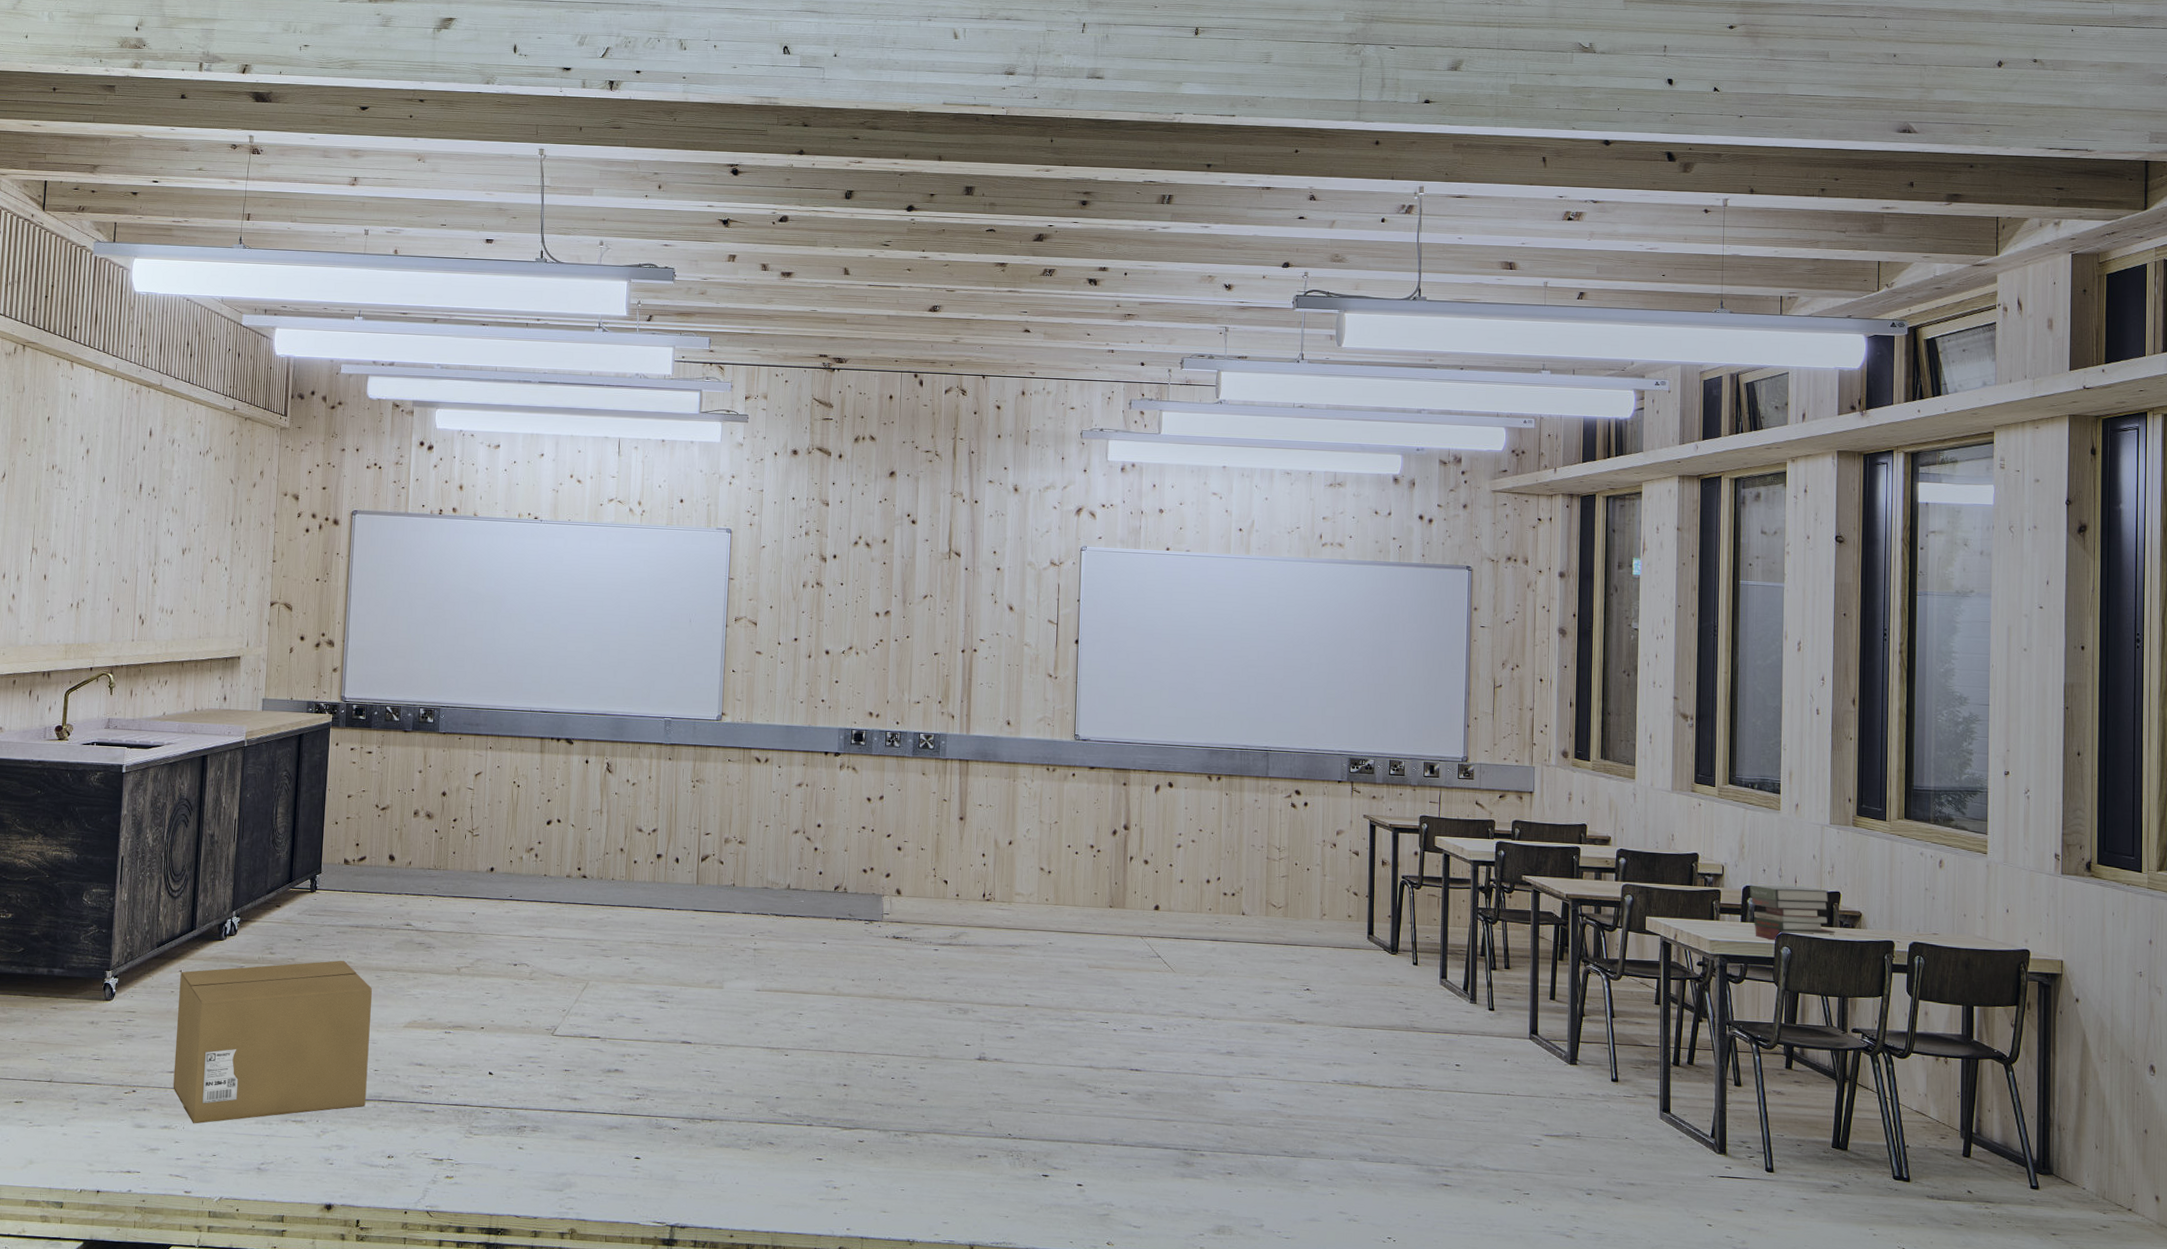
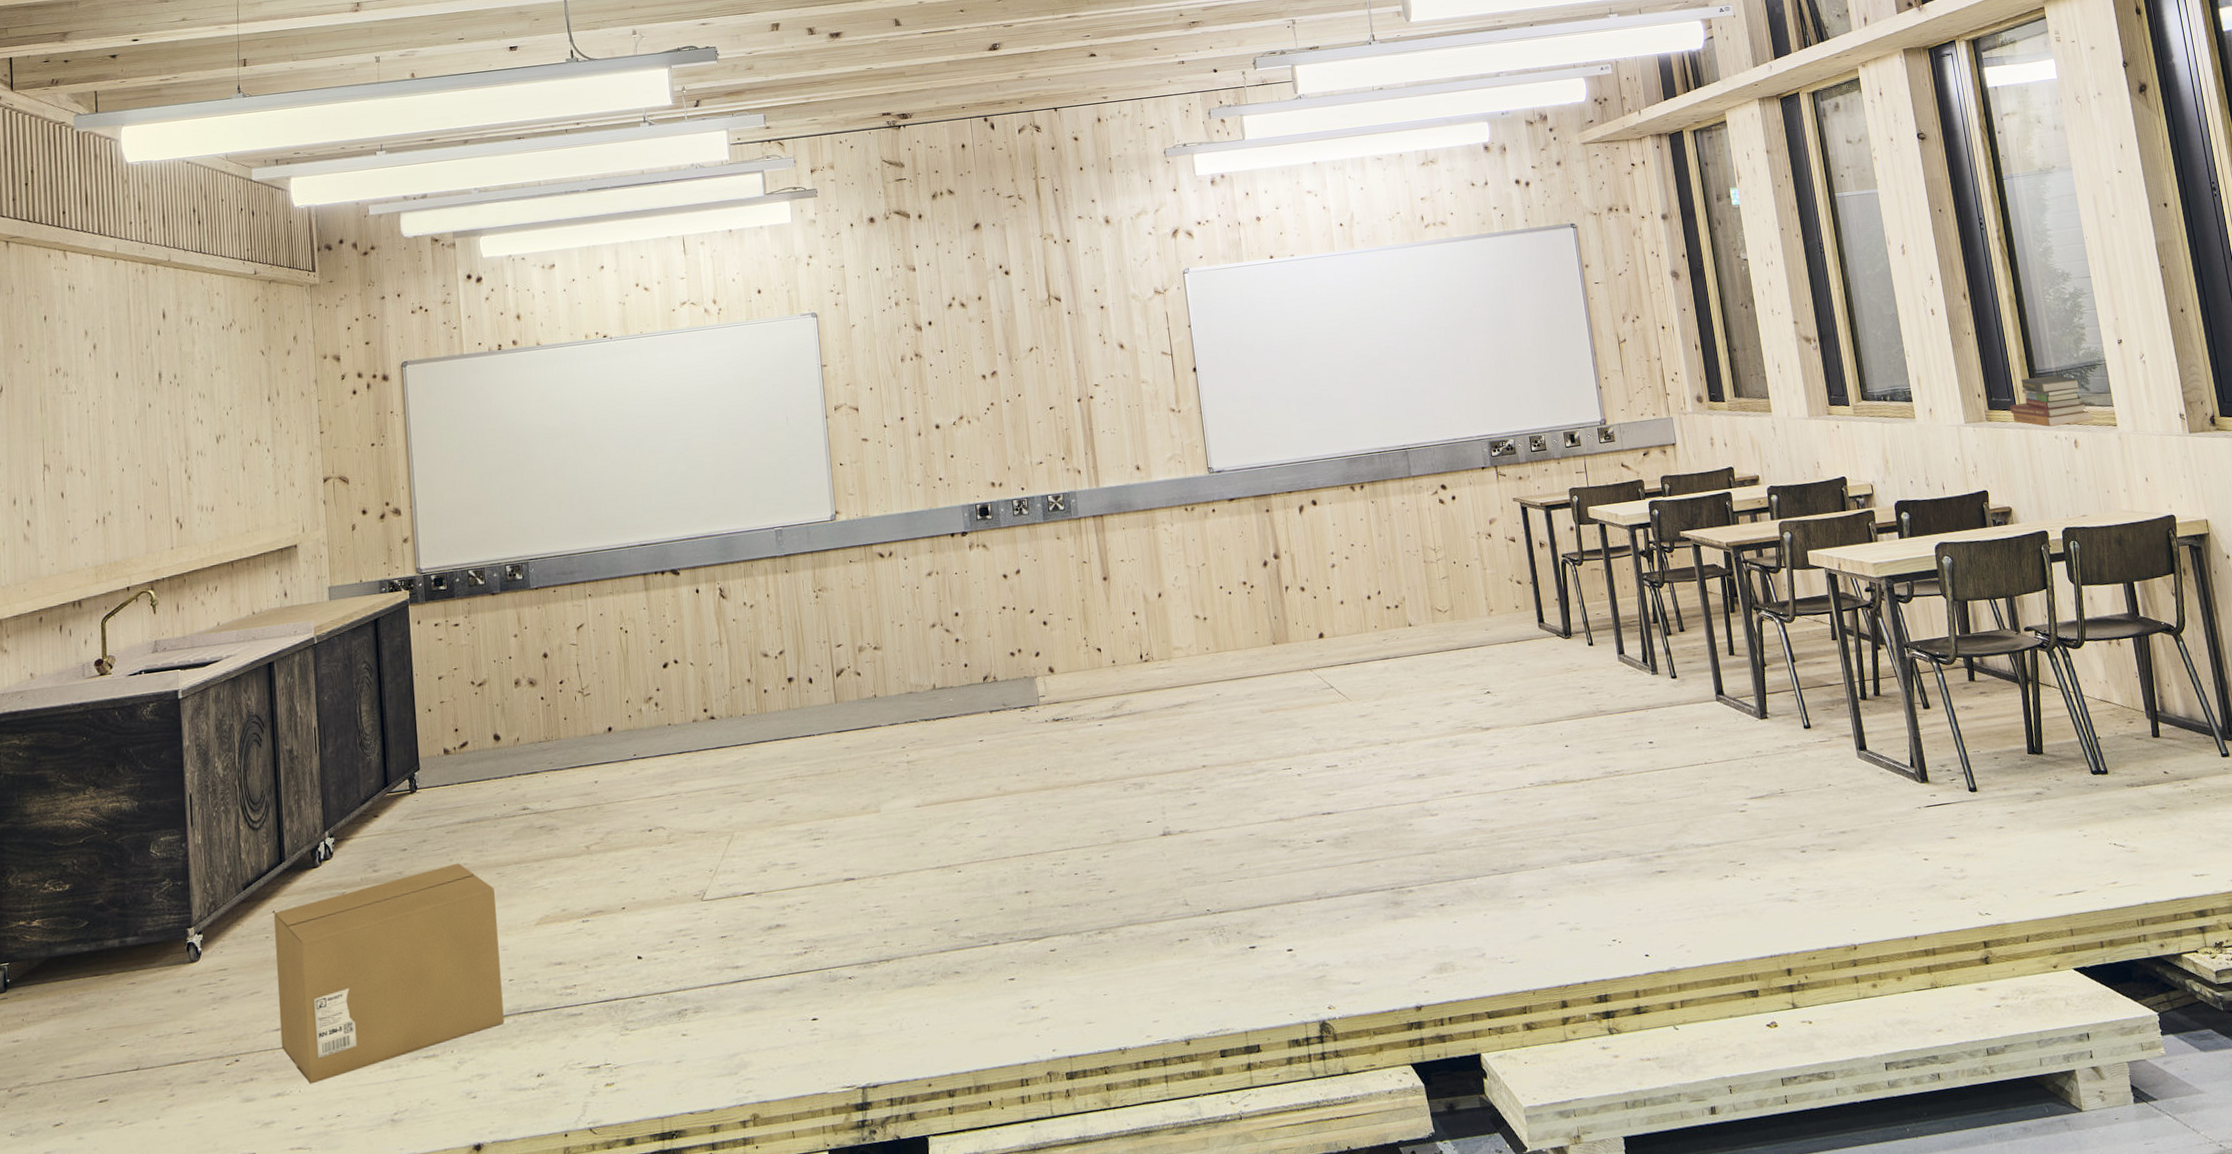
books: present [1749,885,1835,941] -> none [1900,490,1991,553]
books: none [1879,792,1964,845] -> present [2010,375,2094,427]

